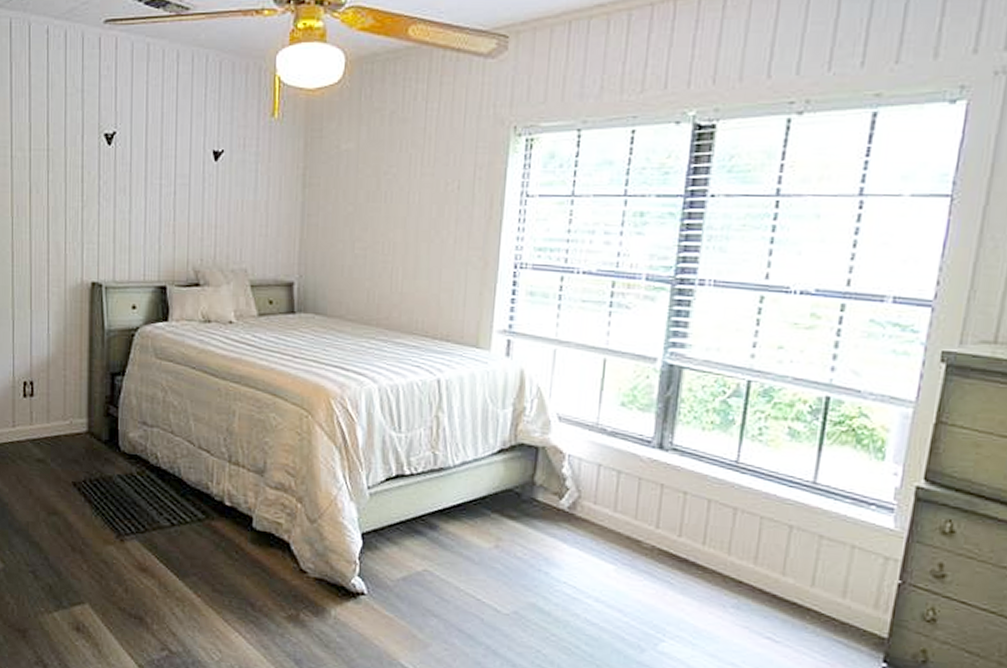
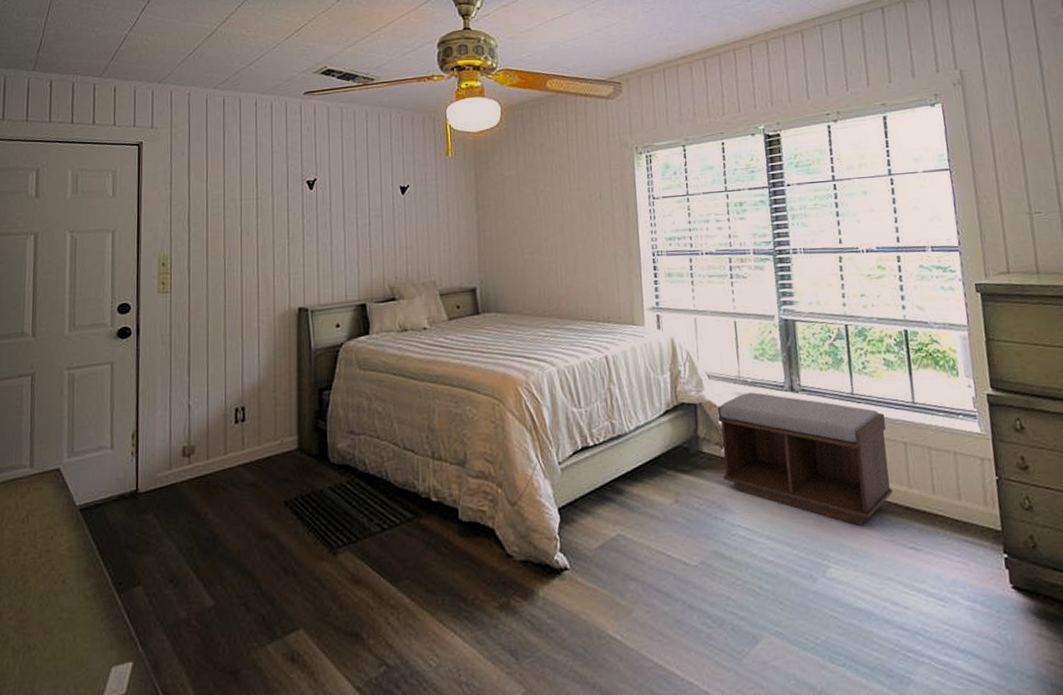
bench: none [556,443,773,605] -> present [717,392,893,526]

